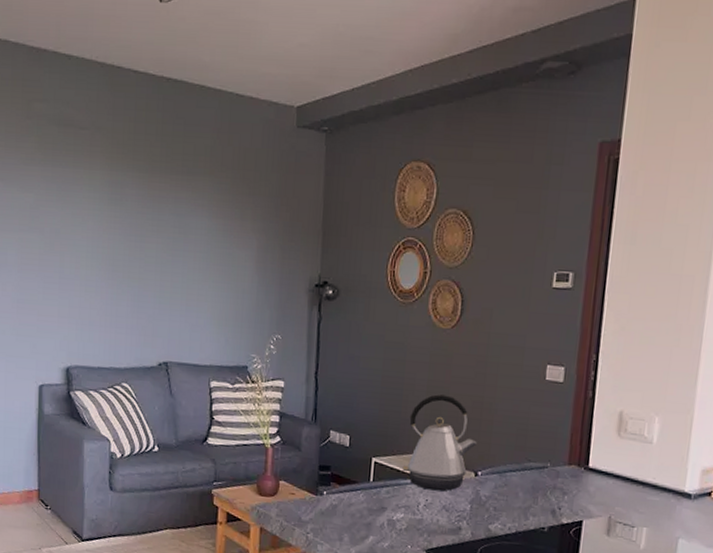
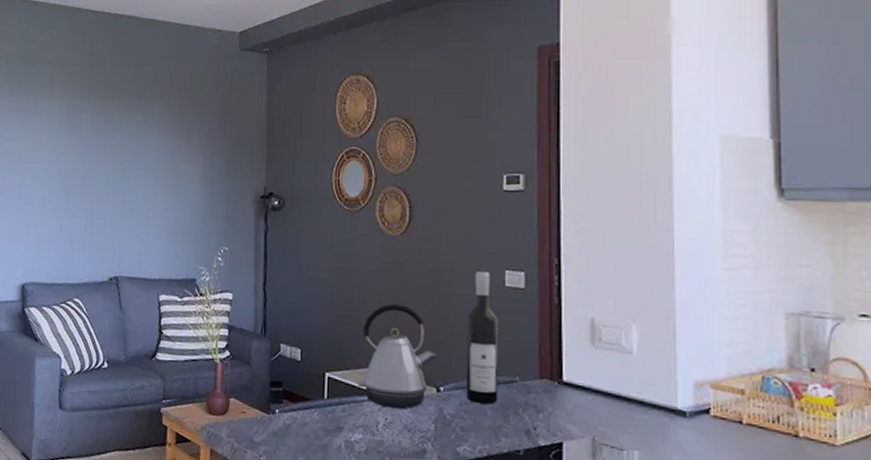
bottle: none [501,365,536,487] -> present [466,270,499,404]

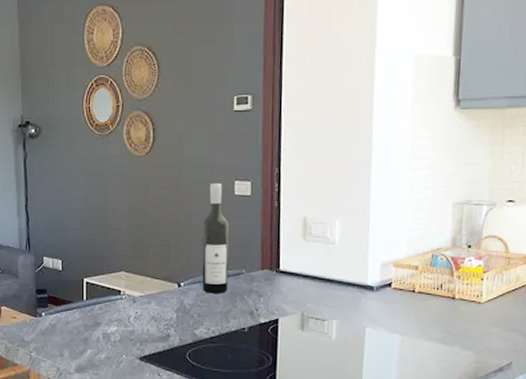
kettle: present [358,304,438,409] -> none [112,216,179,304]

